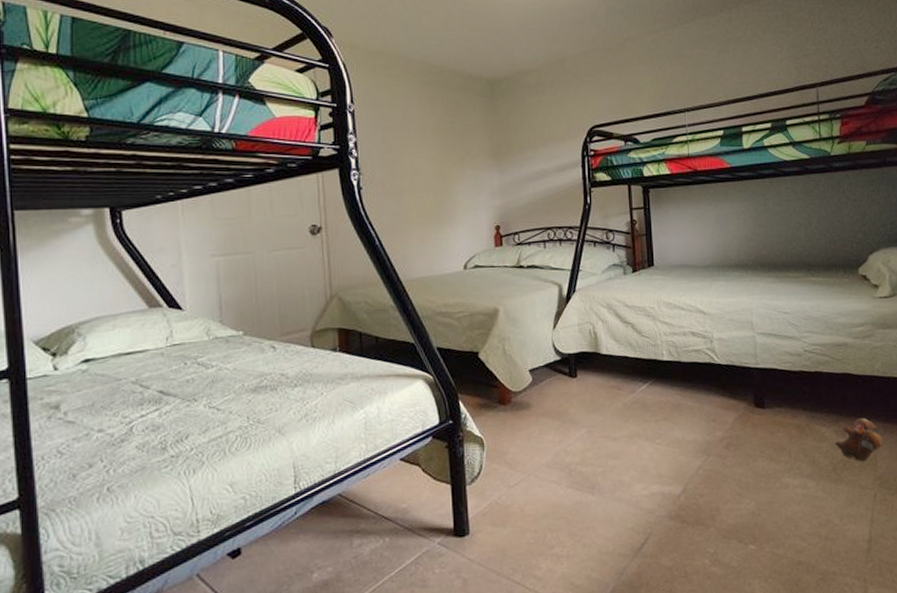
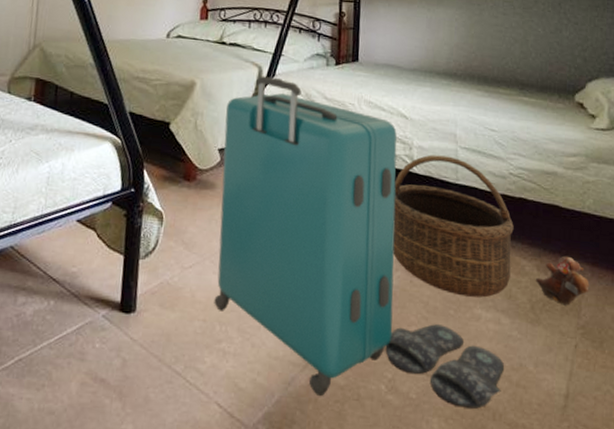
suitcase: none [531,293,711,579] -> present [214,76,397,396]
basket: none [700,343,813,469] -> present [393,154,514,298]
slippers: none [705,497,813,567] -> present [385,324,504,409]

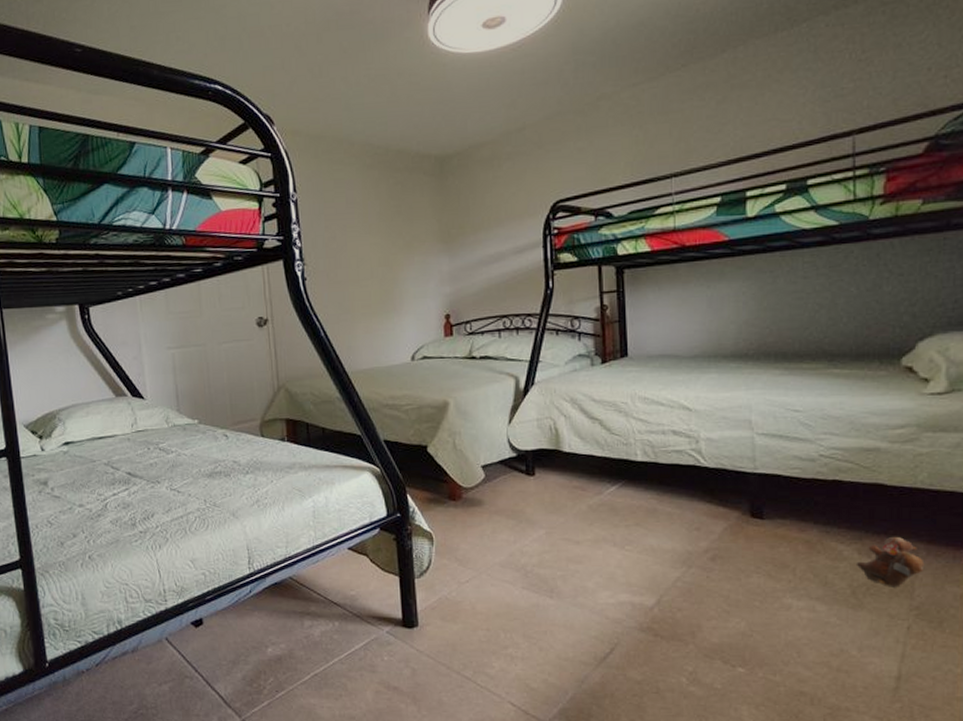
suitcase: present [214,76,397,396] -> none [484,385,690,691]
slippers: present [385,324,504,409] -> none [683,617,821,695]
basket: present [393,154,514,298] -> none [681,445,827,587]

